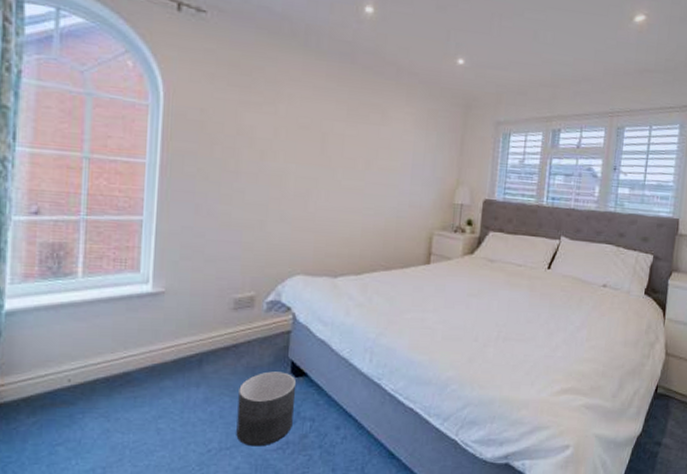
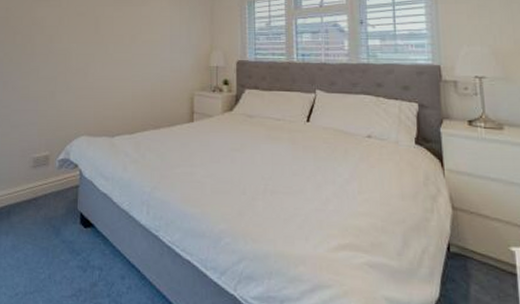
planter: present [236,371,297,447] -> none [38,222,86,293]

